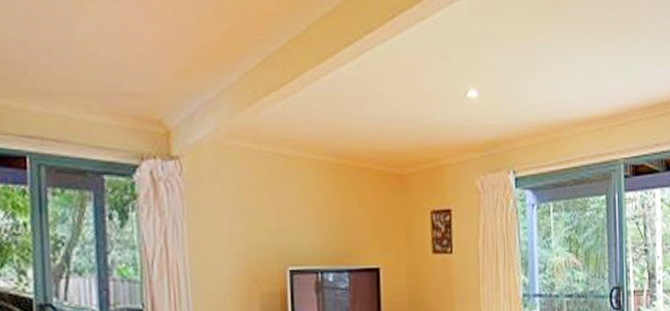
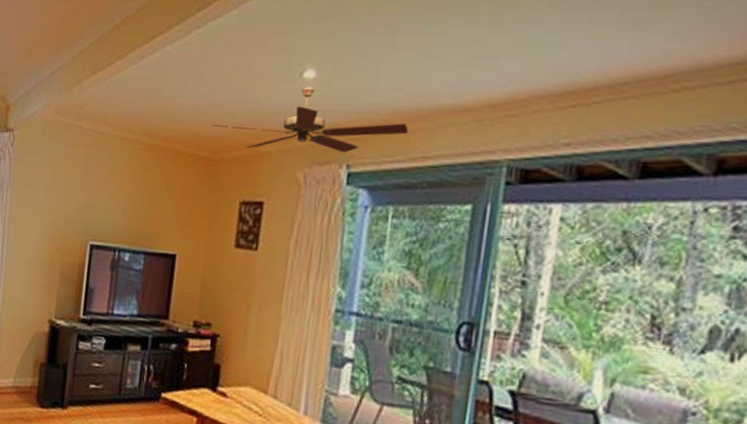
ceiling fan: none [395,105,555,161] -> present [212,87,409,153]

